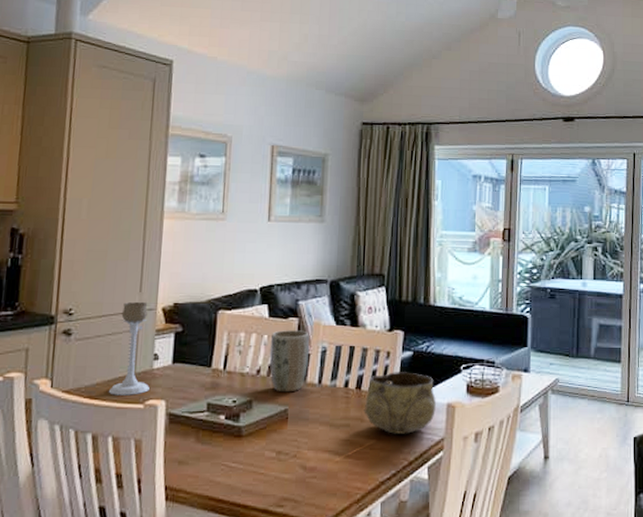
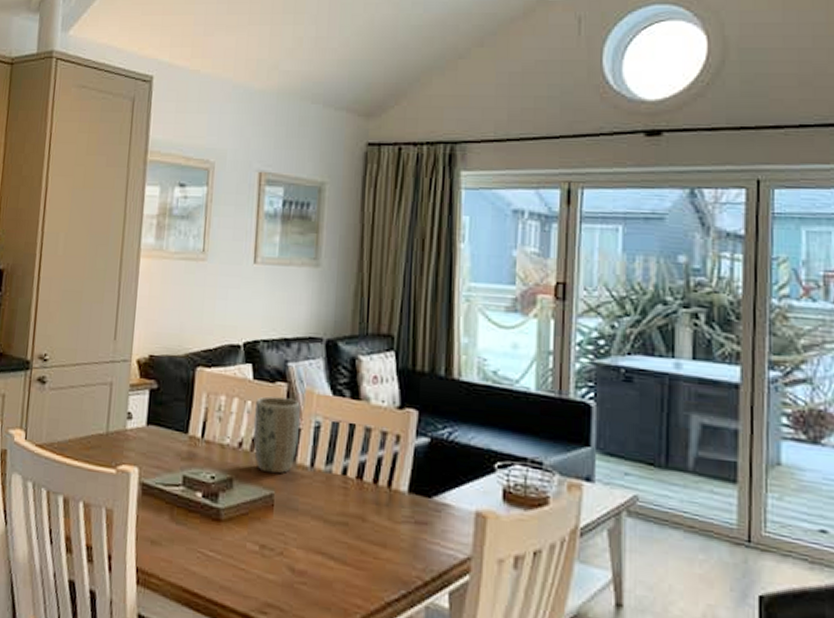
candle holder: present [108,301,150,395] -> none [80,350,123,458]
decorative bowl: present [363,372,437,434] -> none [366,461,462,545]

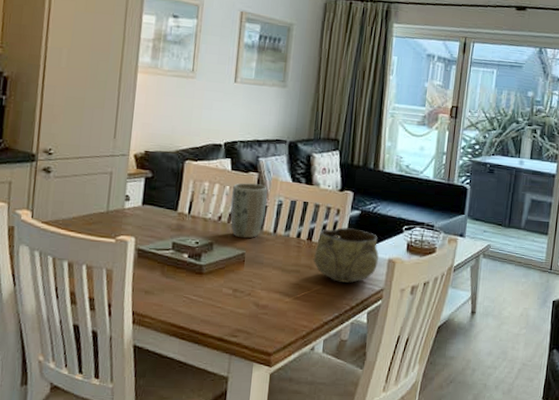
decorative bowl: none [366,461,462,545] -> present [313,227,379,283]

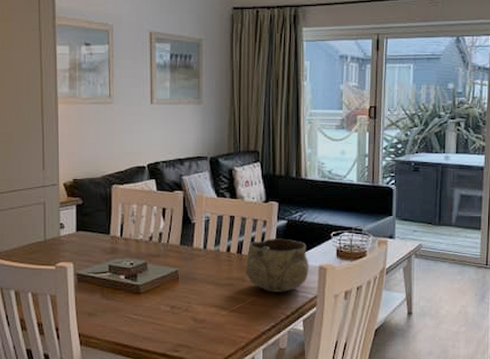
plant pot: present [230,183,268,239] -> none [159,202,194,256]

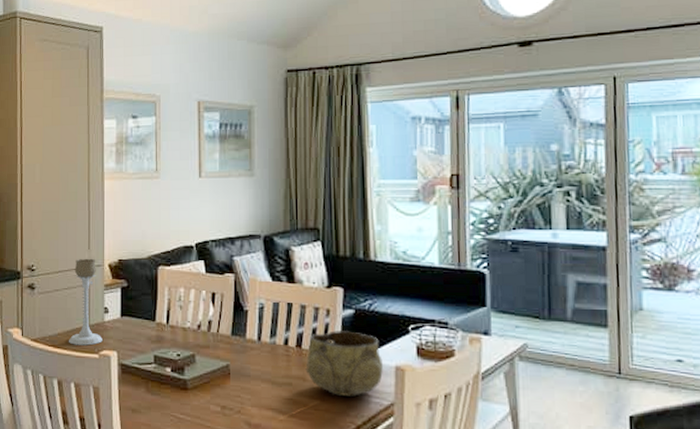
candle holder: none [24,178,59,259] -> present [68,258,102,346]

